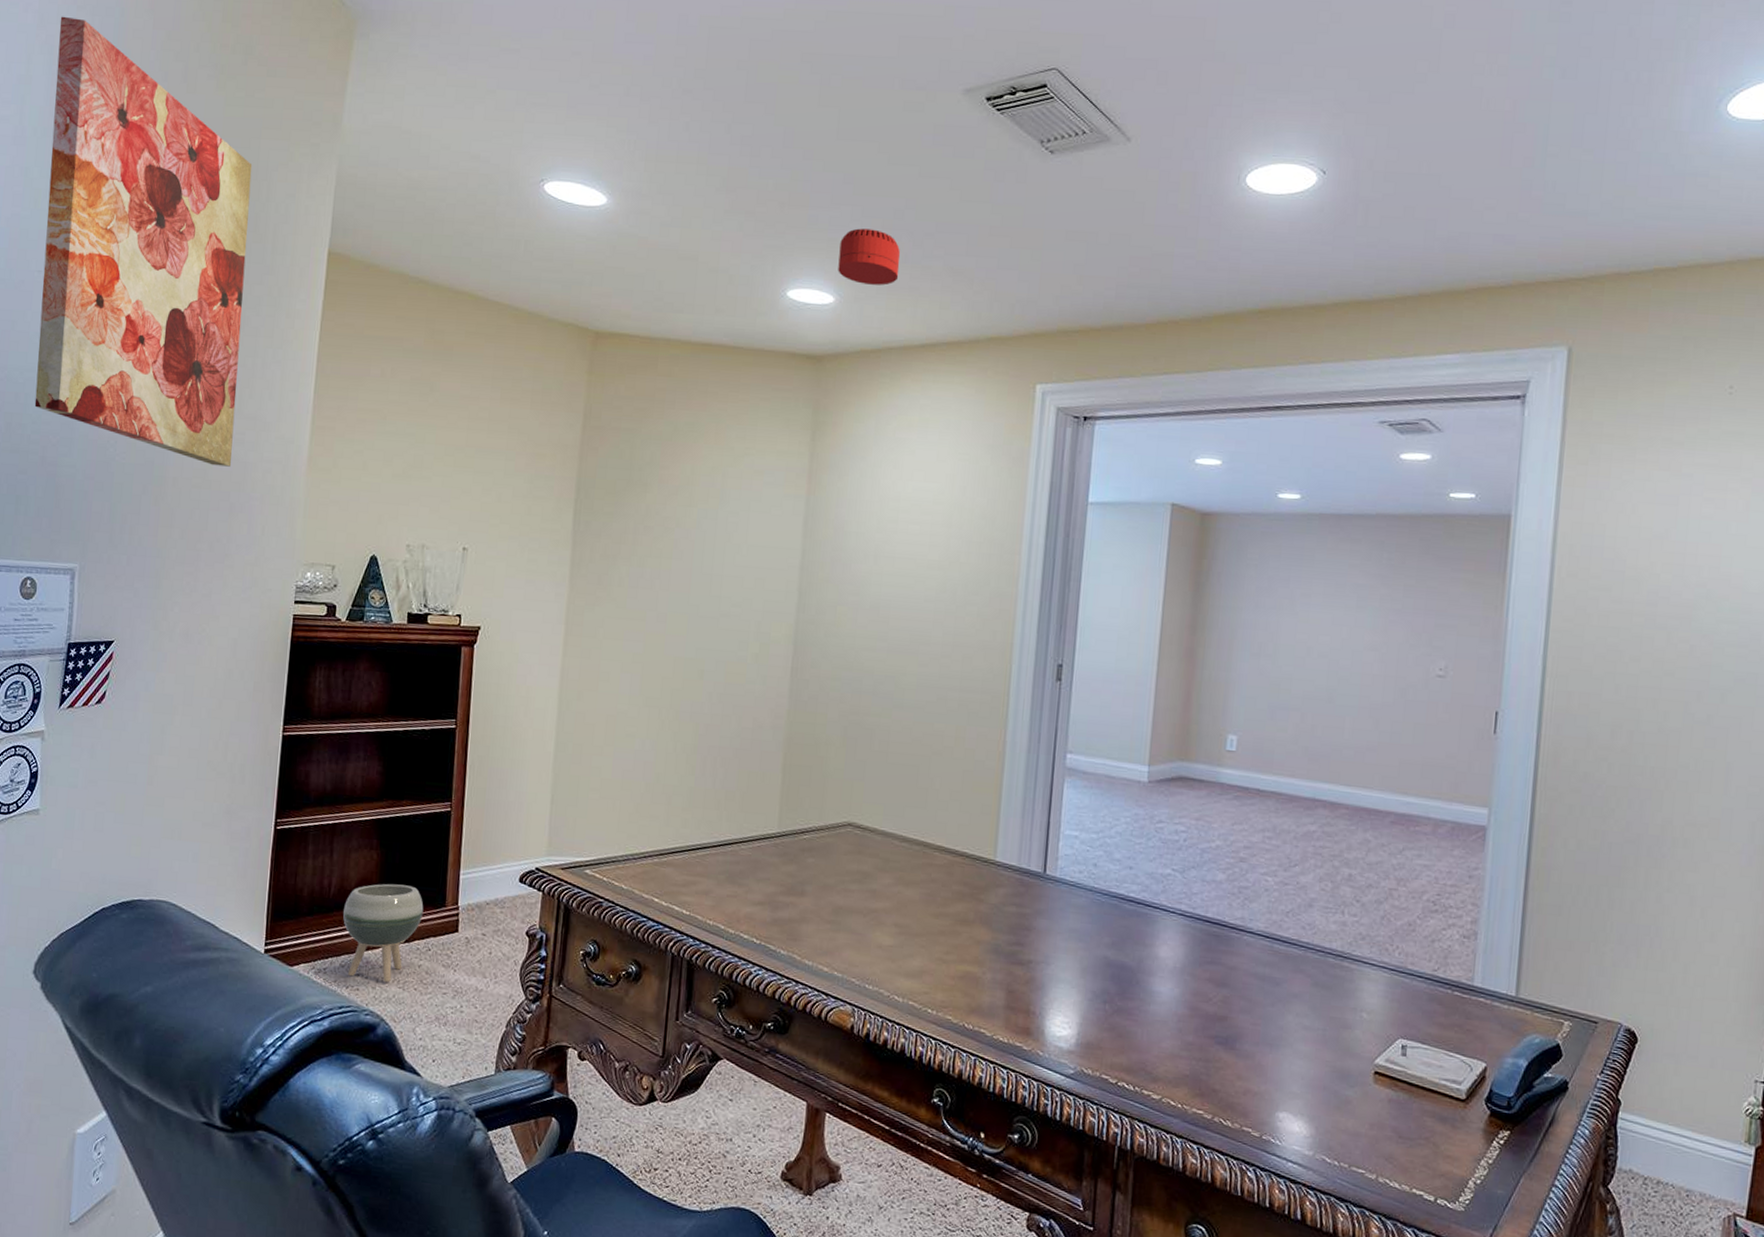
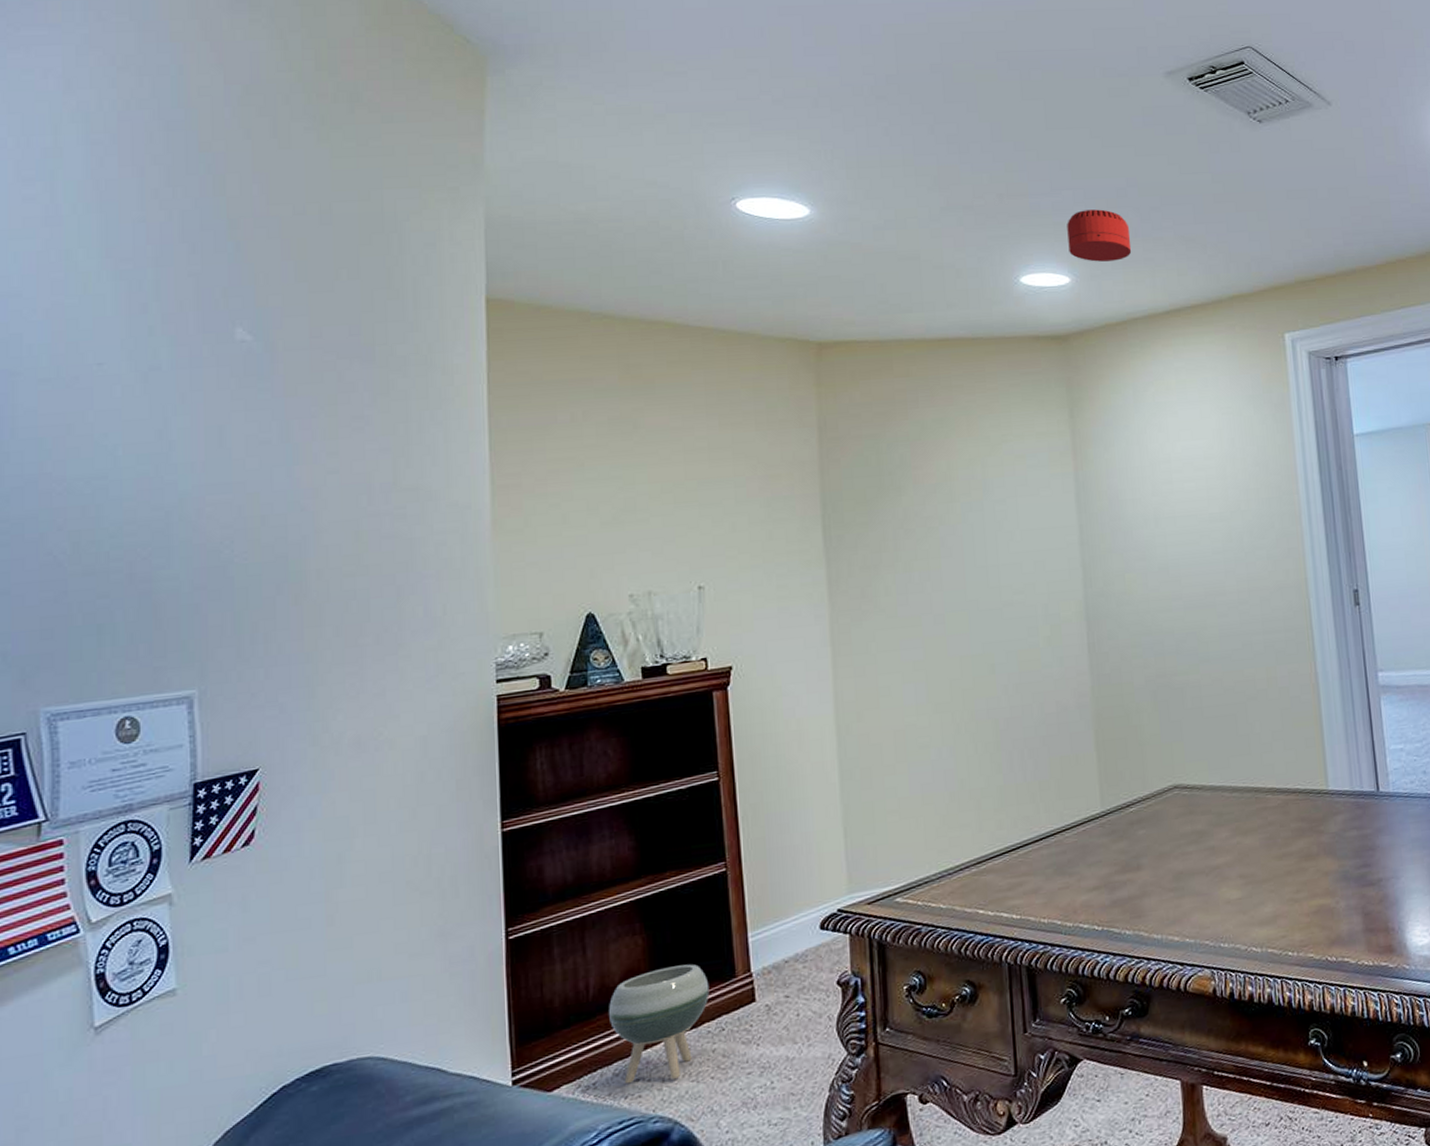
wall art: present [34,16,253,467] -> none [95,79,393,549]

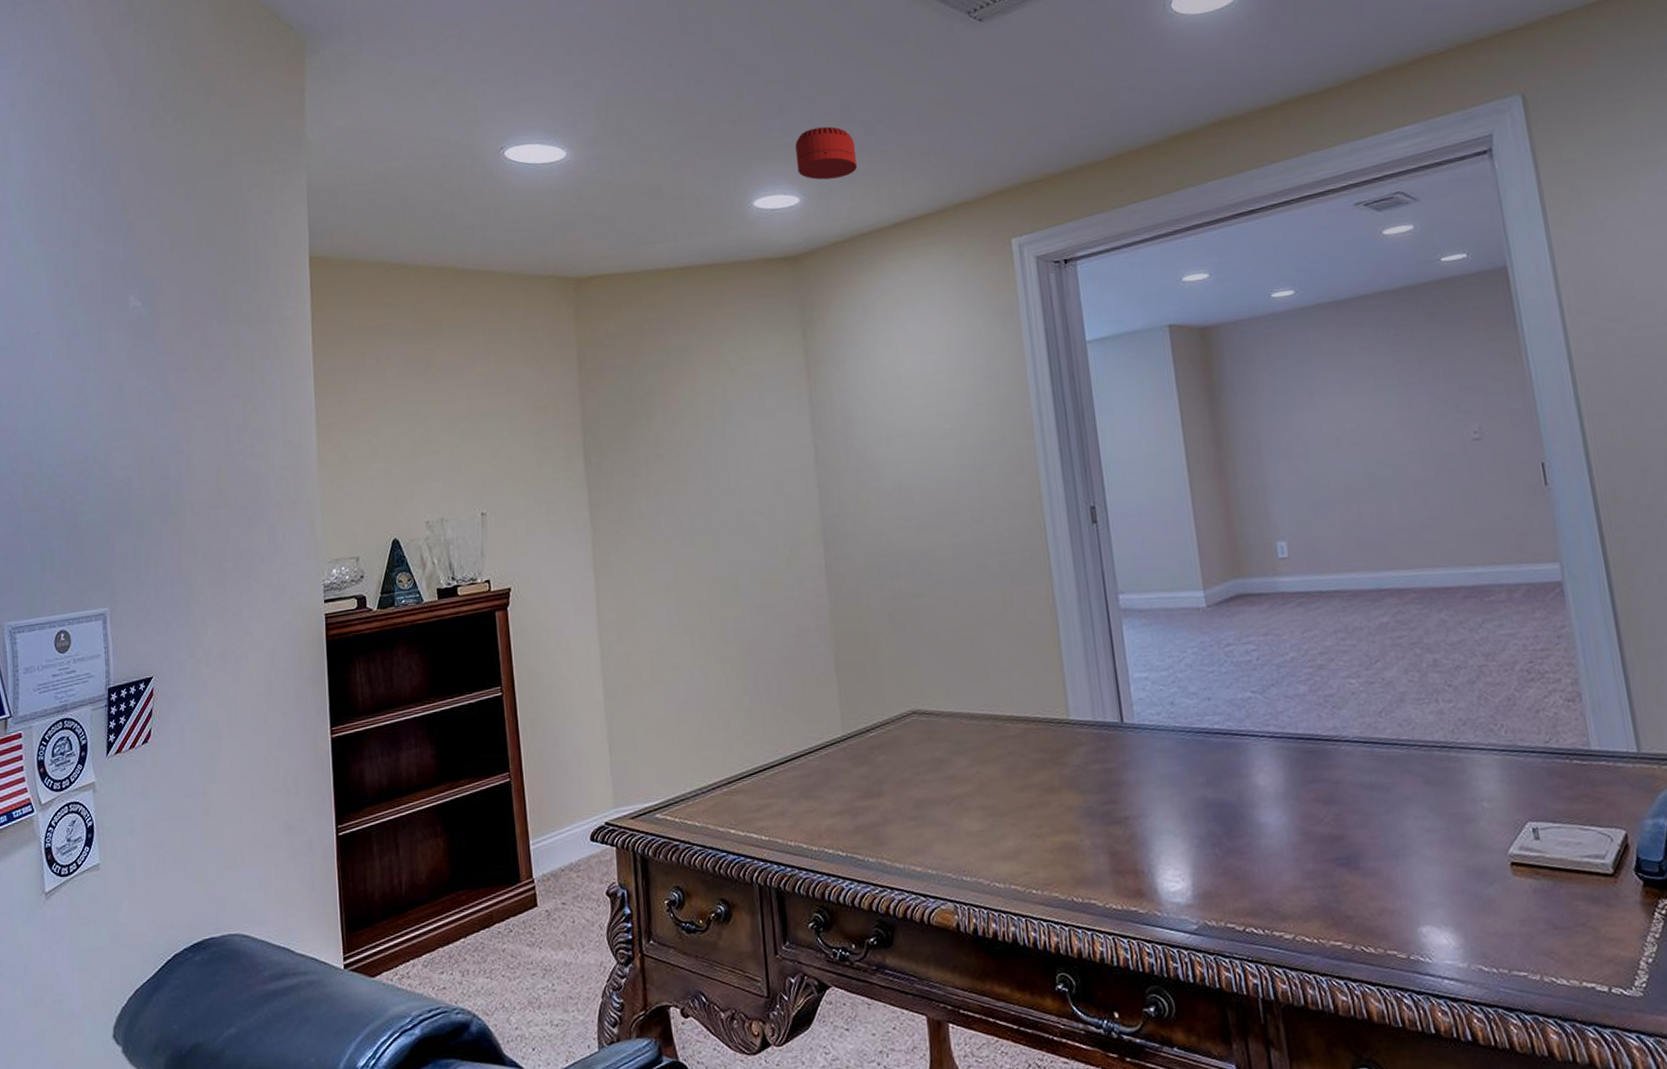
planter: present [609,964,710,1085] -> none [418,867,499,976]

